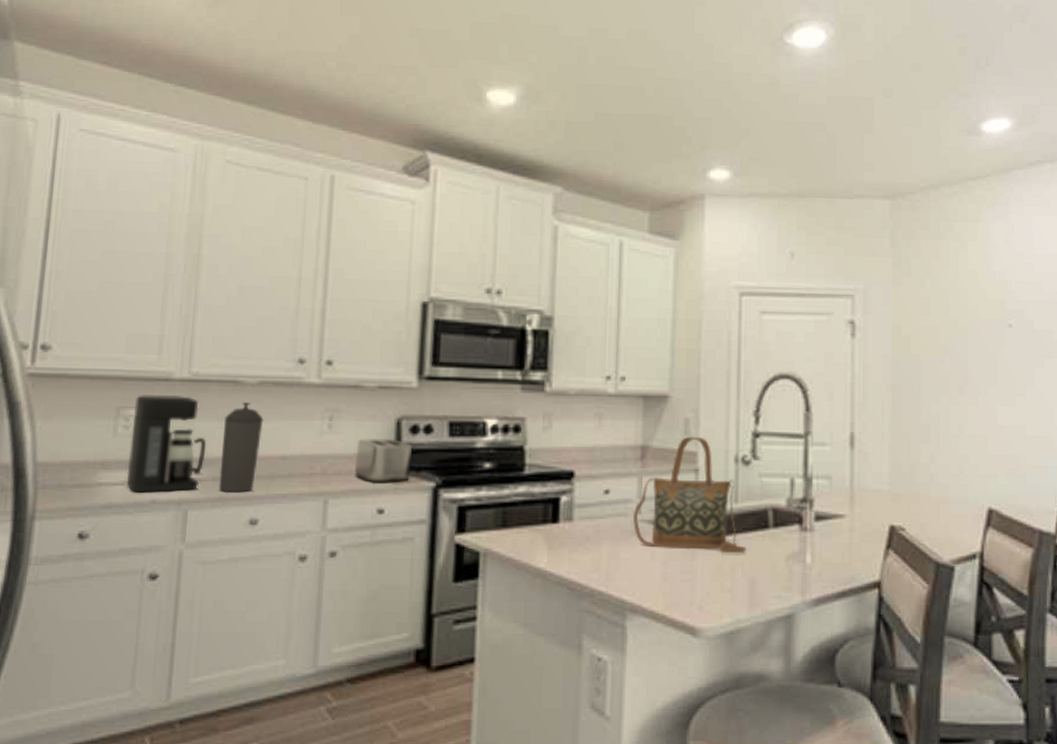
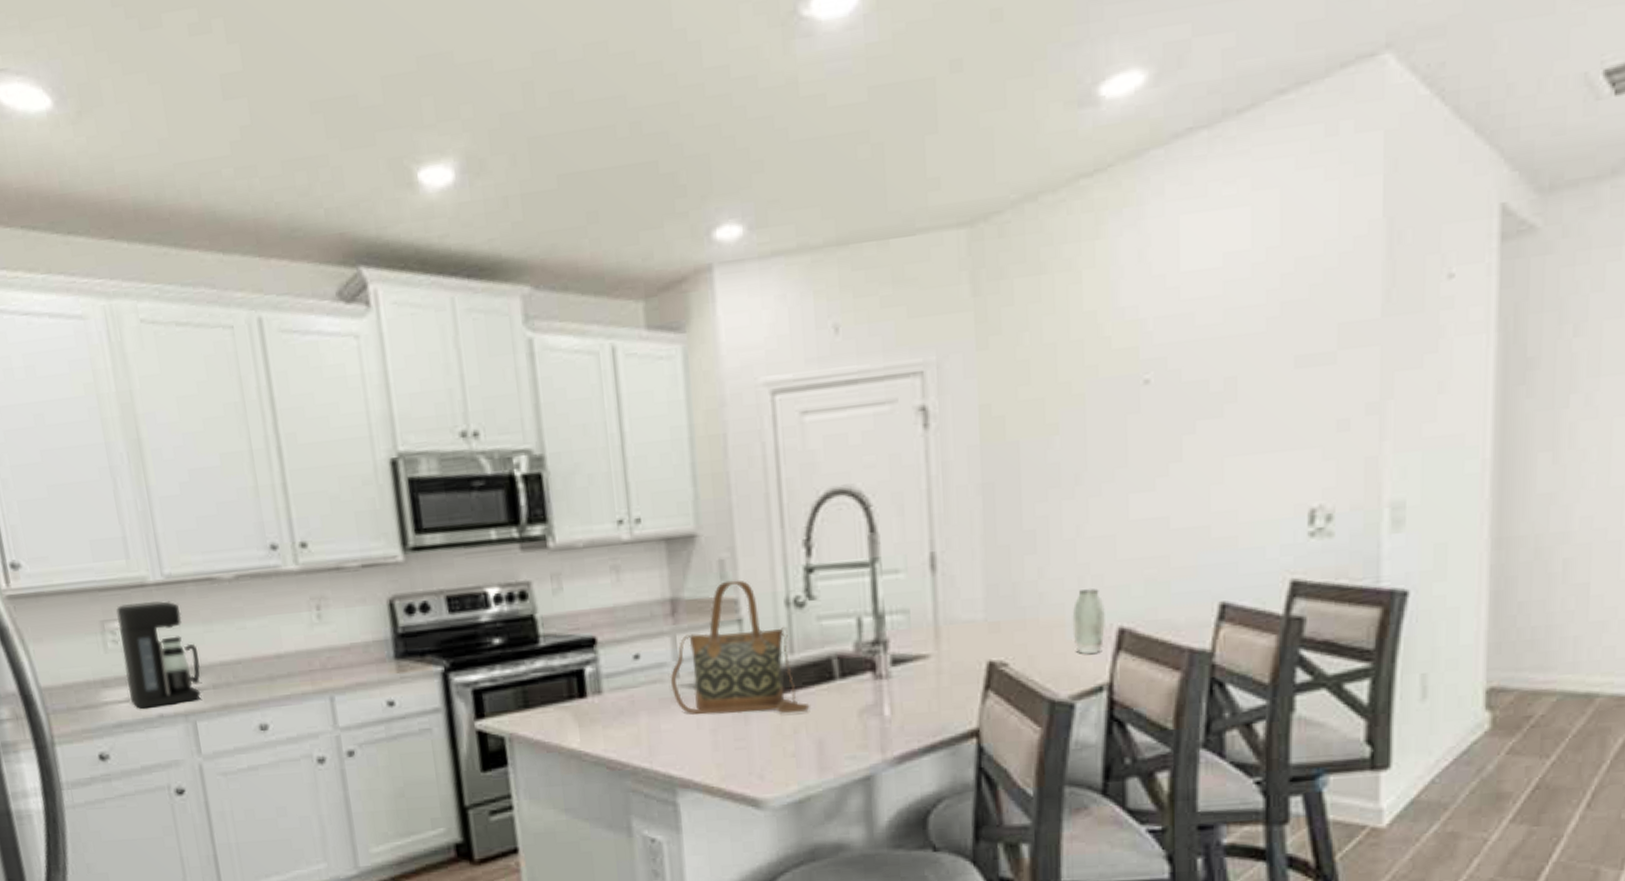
canister: present [218,402,264,494] -> none [209,600,256,701]
toaster: present [354,439,413,484] -> none [351,623,416,675]
vase: none [954,475,978,528] -> present [1072,588,1105,655]

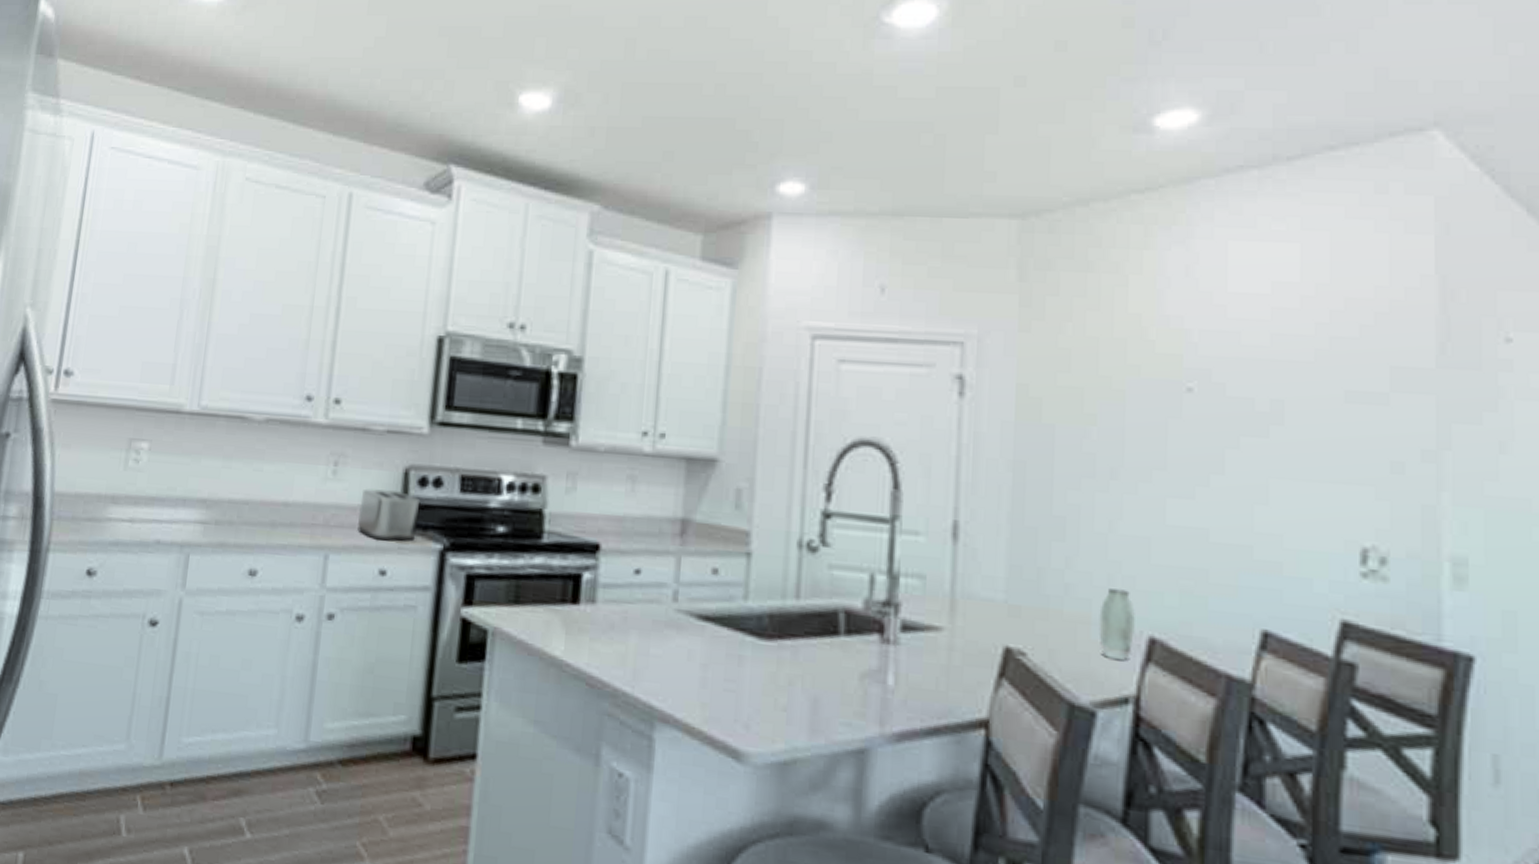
coffee maker: present [116,600,200,709] -> none [134,427,211,534]
toaster: none [351,623,416,675] -> present [357,488,421,542]
handbag: present [669,580,810,715] -> none [667,511,809,664]

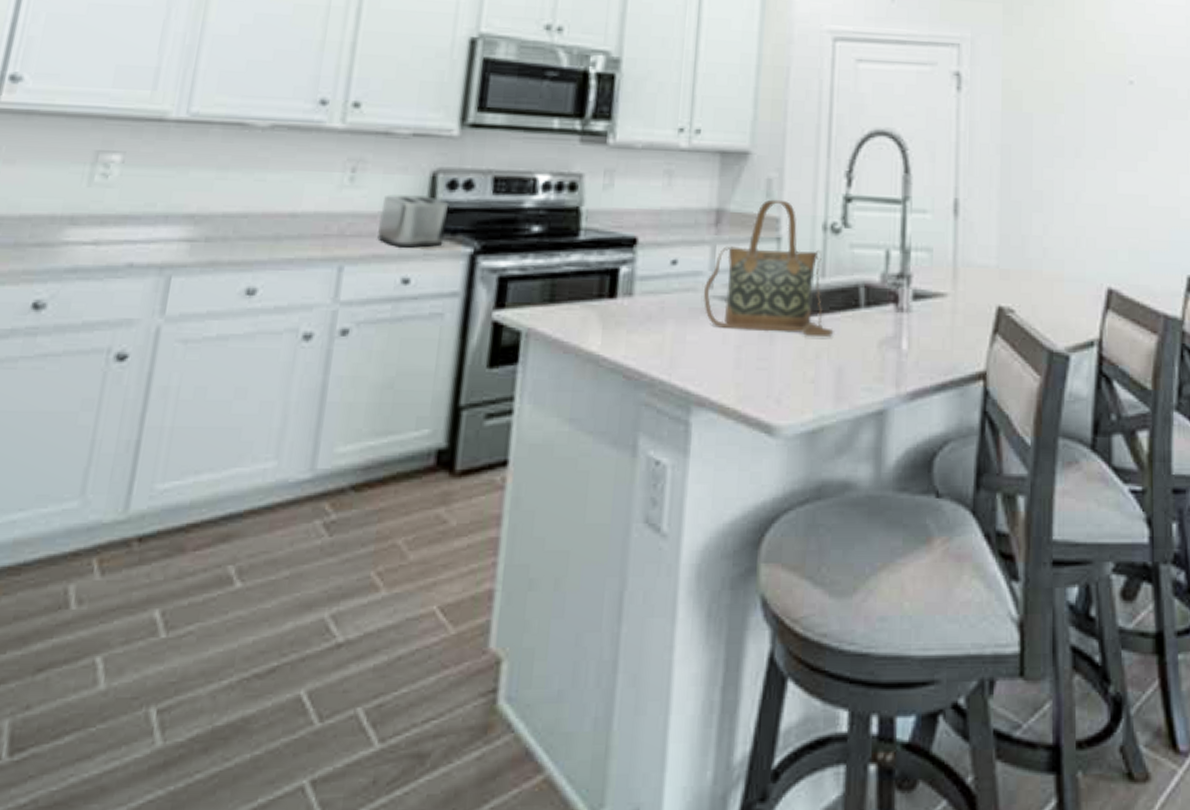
handbag: none [667,511,809,664] -> present [703,199,834,338]
vase: present [1098,588,1135,661] -> none [1070,250,1097,310]

